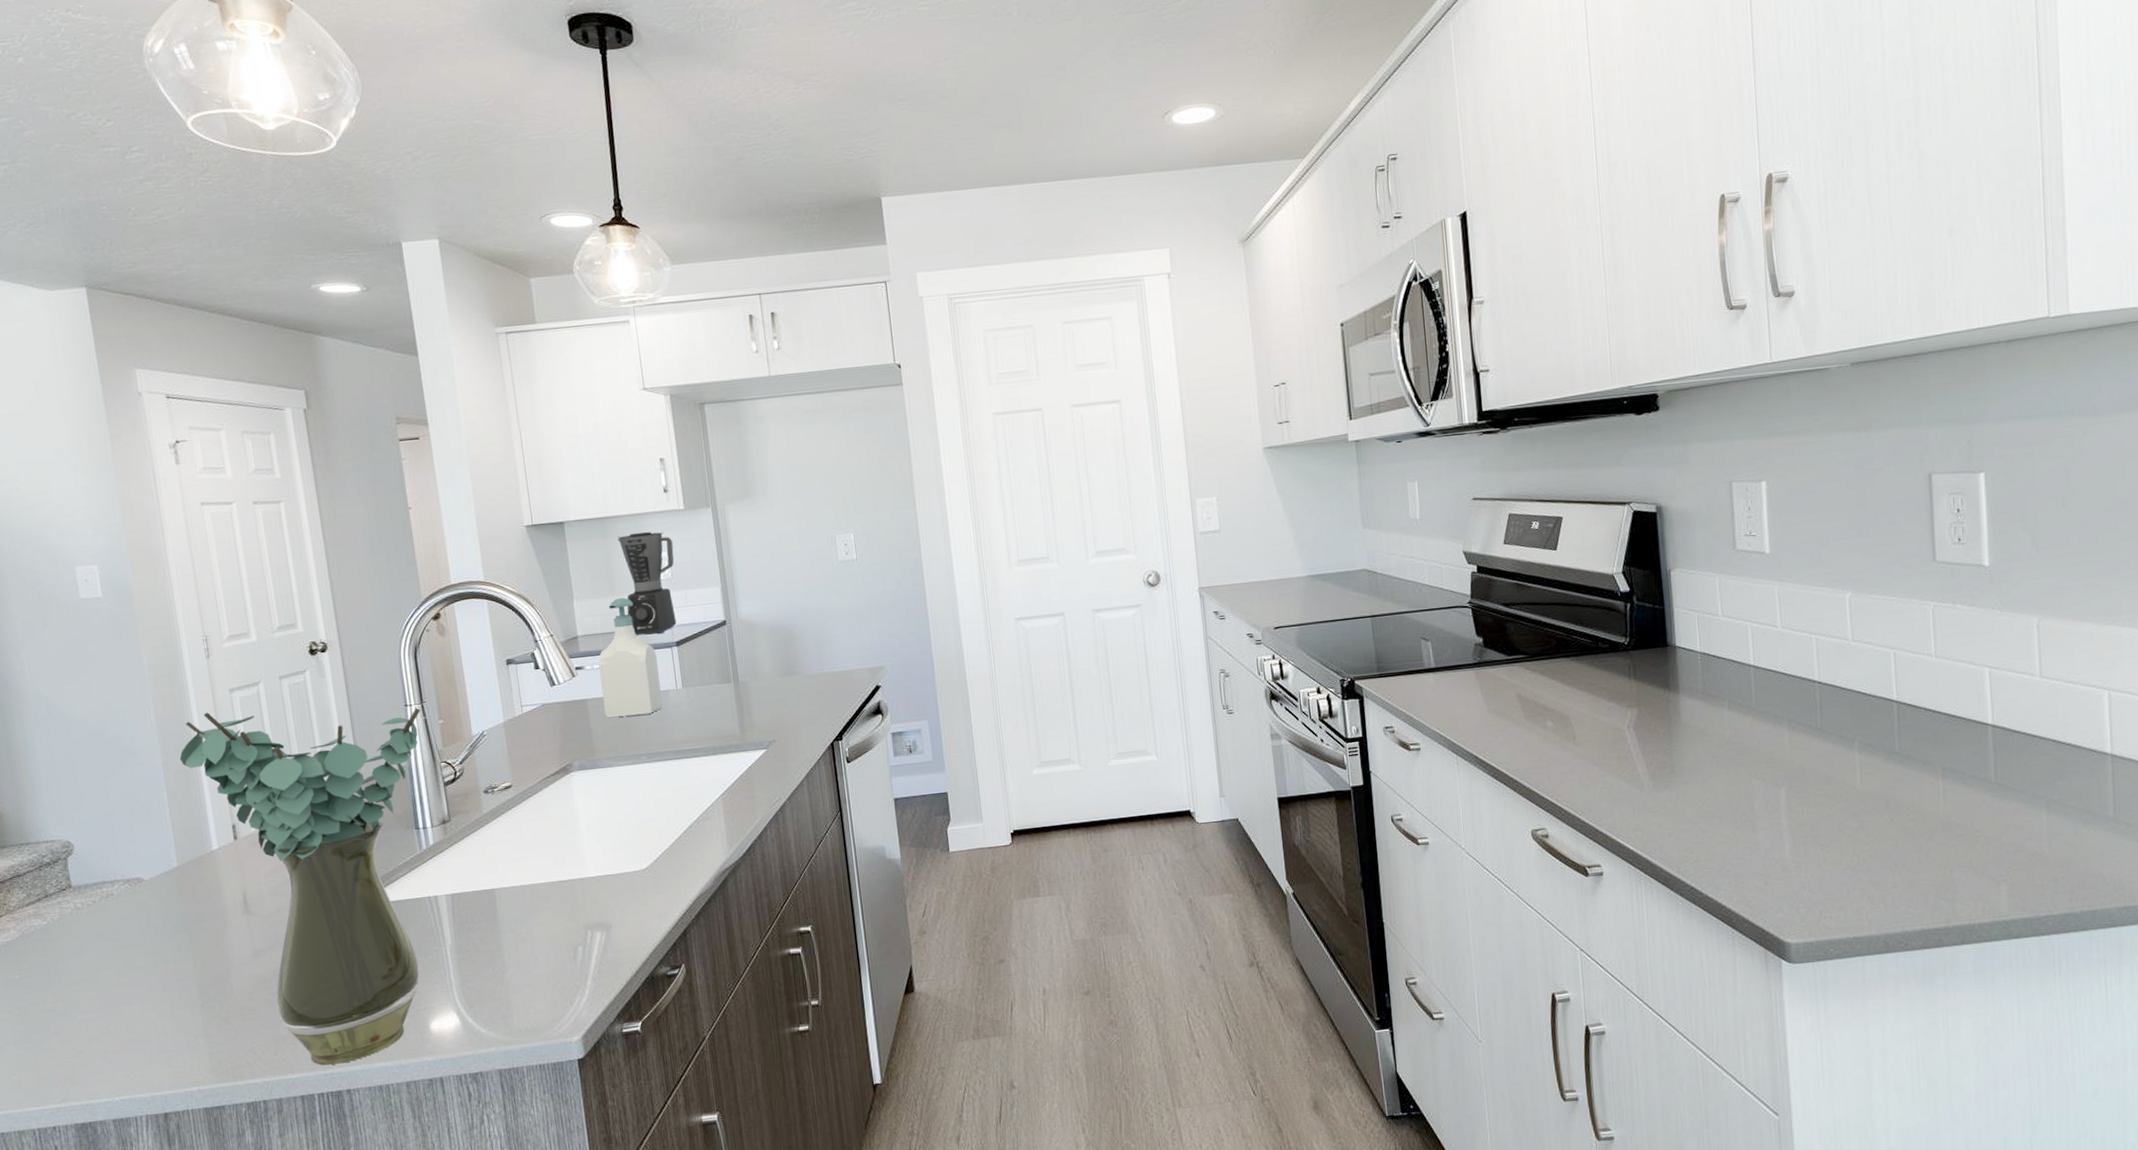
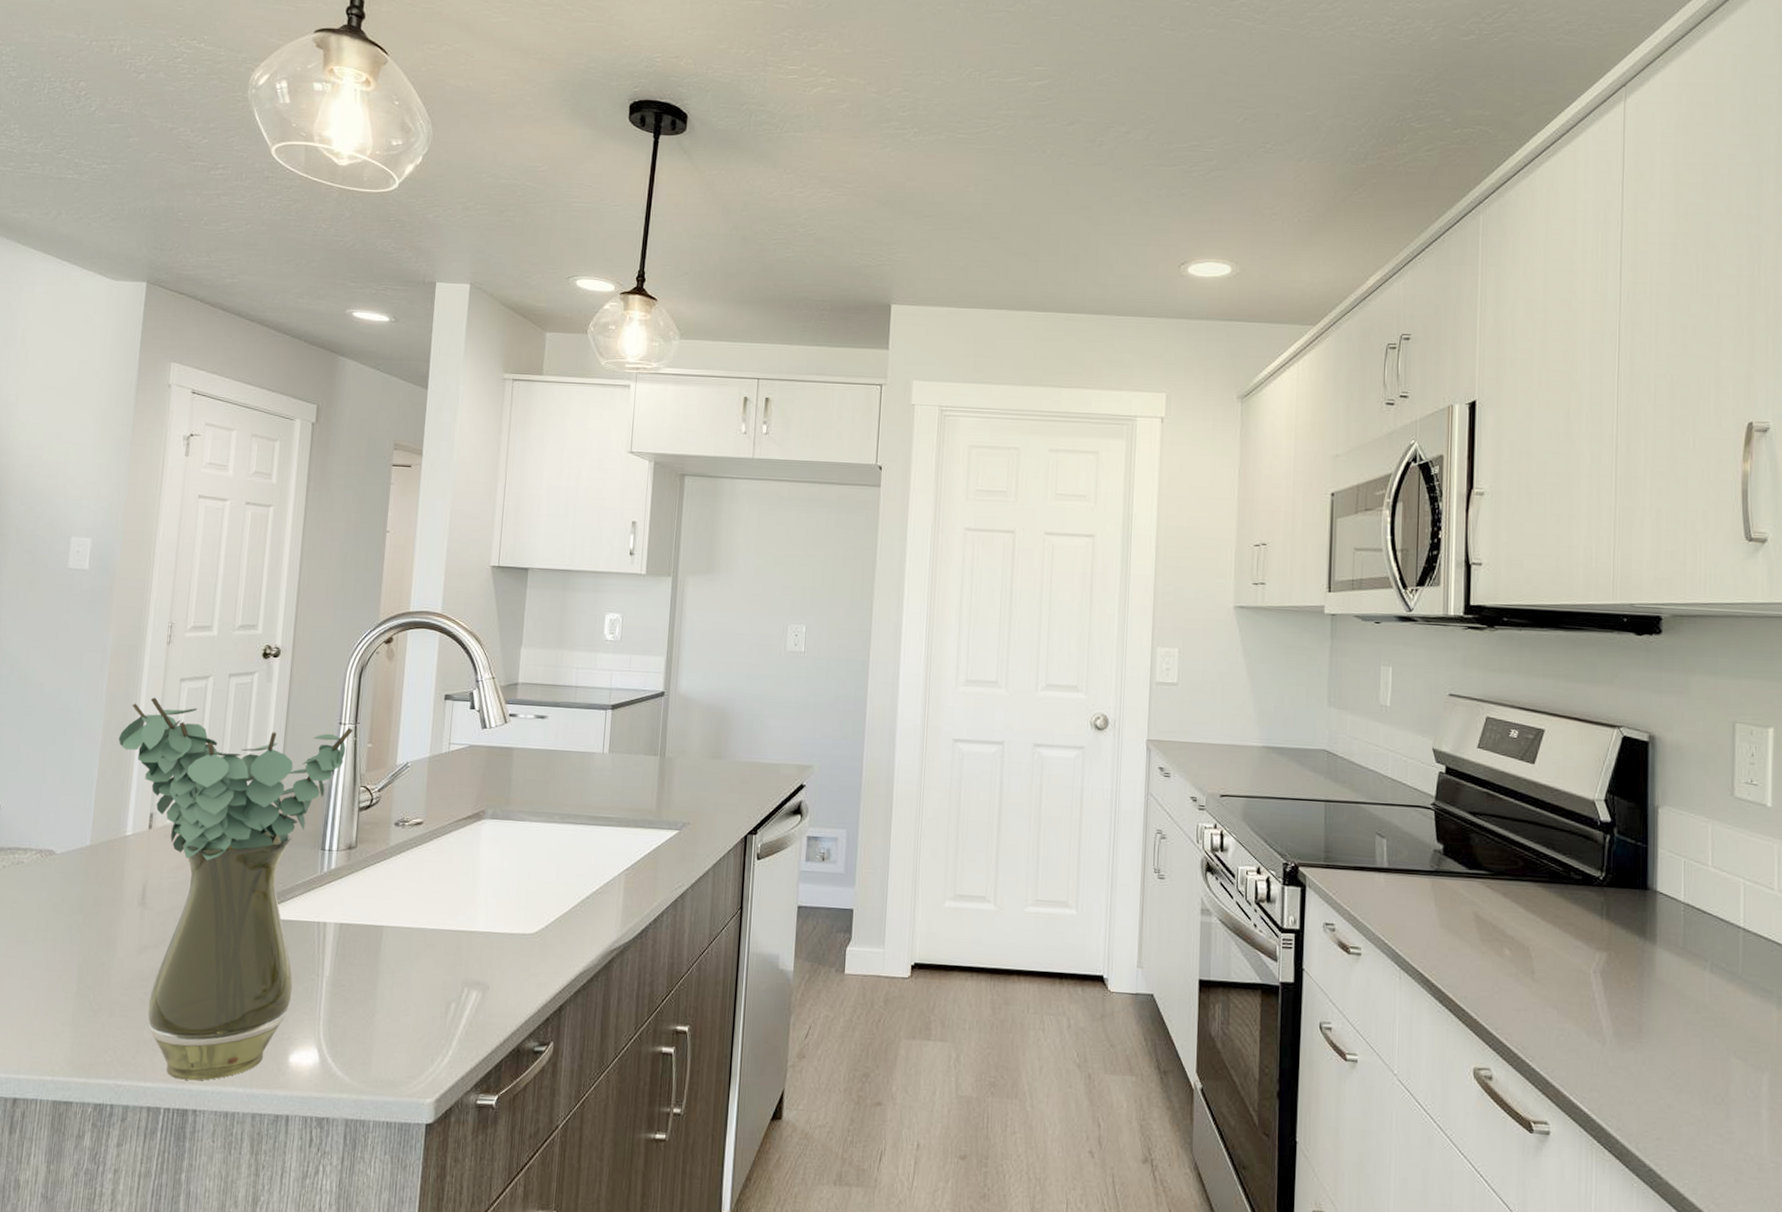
soap bottle: present [598,598,663,718] -> none [528,652,590,774]
blender: present [618,531,677,636] -> none [570,590,628,695]

